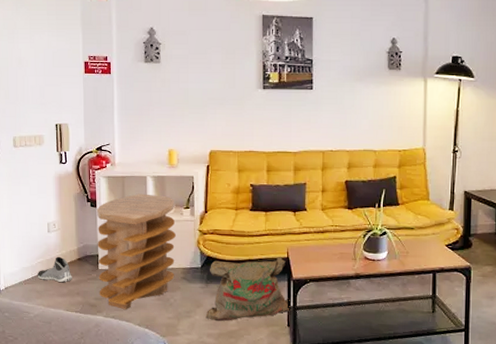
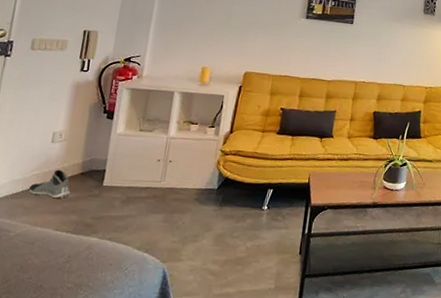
side table: present [96,193,176,309] -> none [98,108,200,231]
bag: present [205,257,291,321] -> none [214,182,306,247]

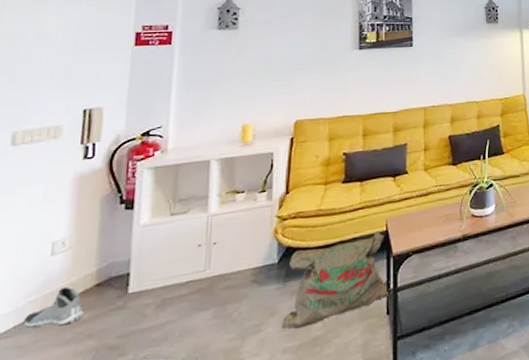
bag: none [214,182,306,247] -> present [281,231,391,329]

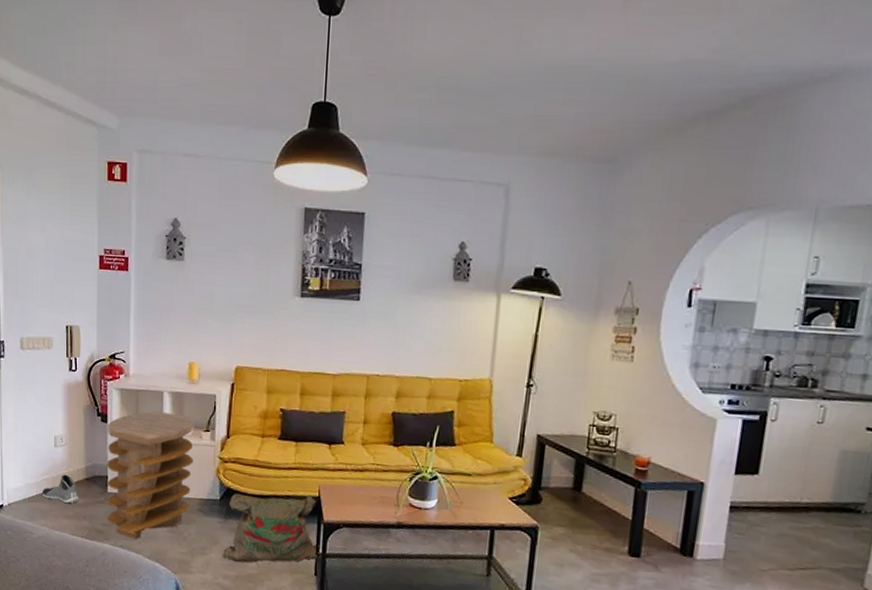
side table: none [124,181,246,343] -> present [107,410,193,539]

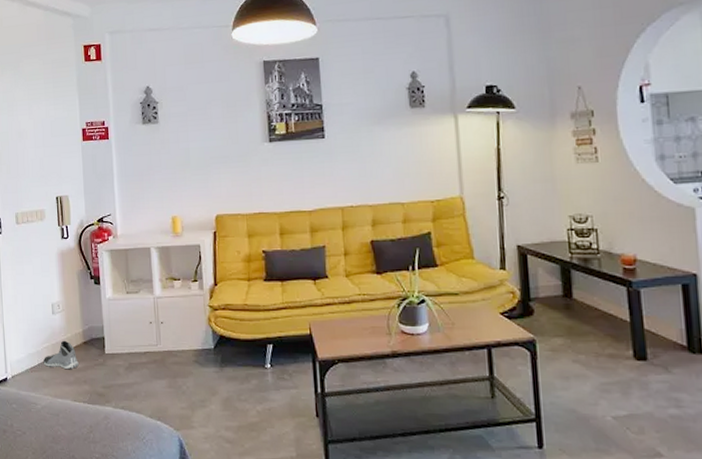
side table: present [107,410,193,539] -> none [100,267,186,399]
bag: present [222,493,320,563] -> none [222,334,319,411]

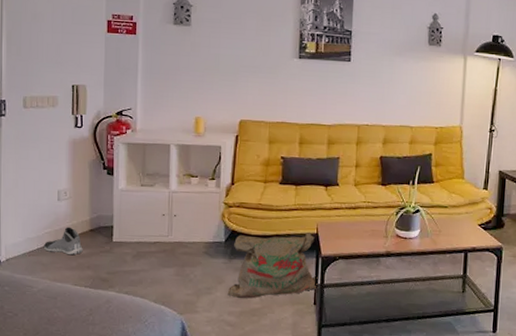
bag: none [222,334,319,411] -> present [227,233,318,298]

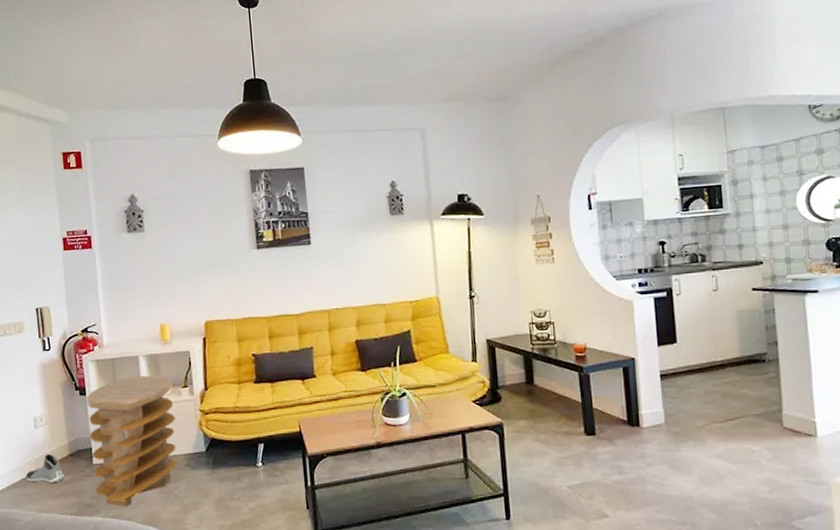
side table: none [112,162,199,285] -> present [86,375,178,507]
bag: present [227,233,318,298] -> none [215,432,309,510]

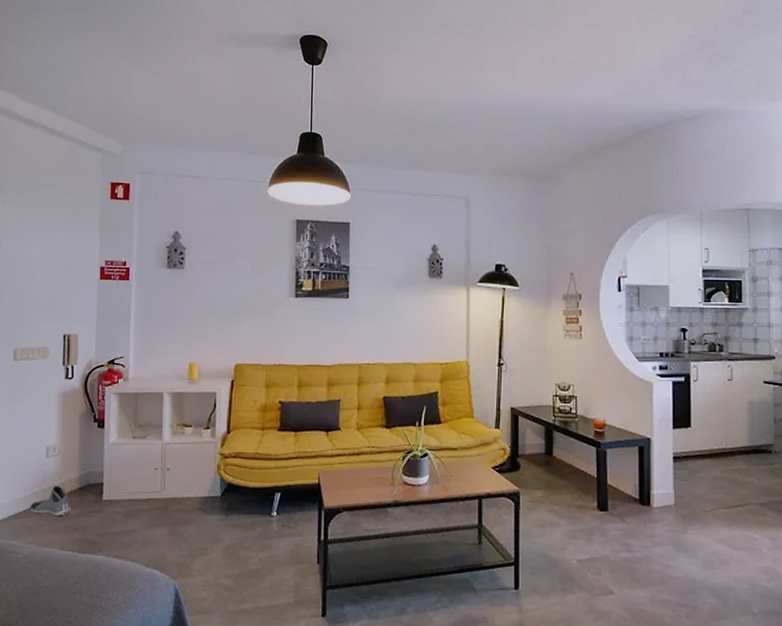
side table: present [86,375,178,507] -> none [101,412,193,547]

